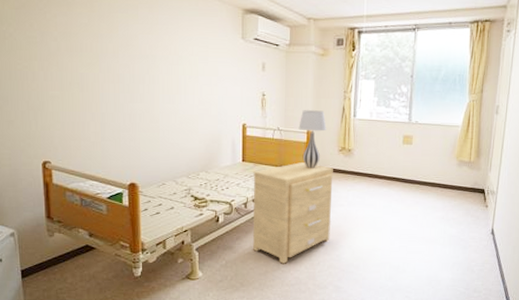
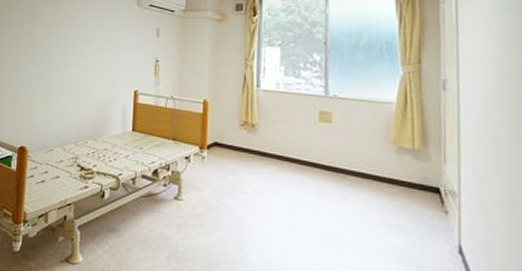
side table: present [252,162,333,264] -> none [139,136,234,259]
table lamp: present [298,110,326,168] -> none [194,78,225,144]

